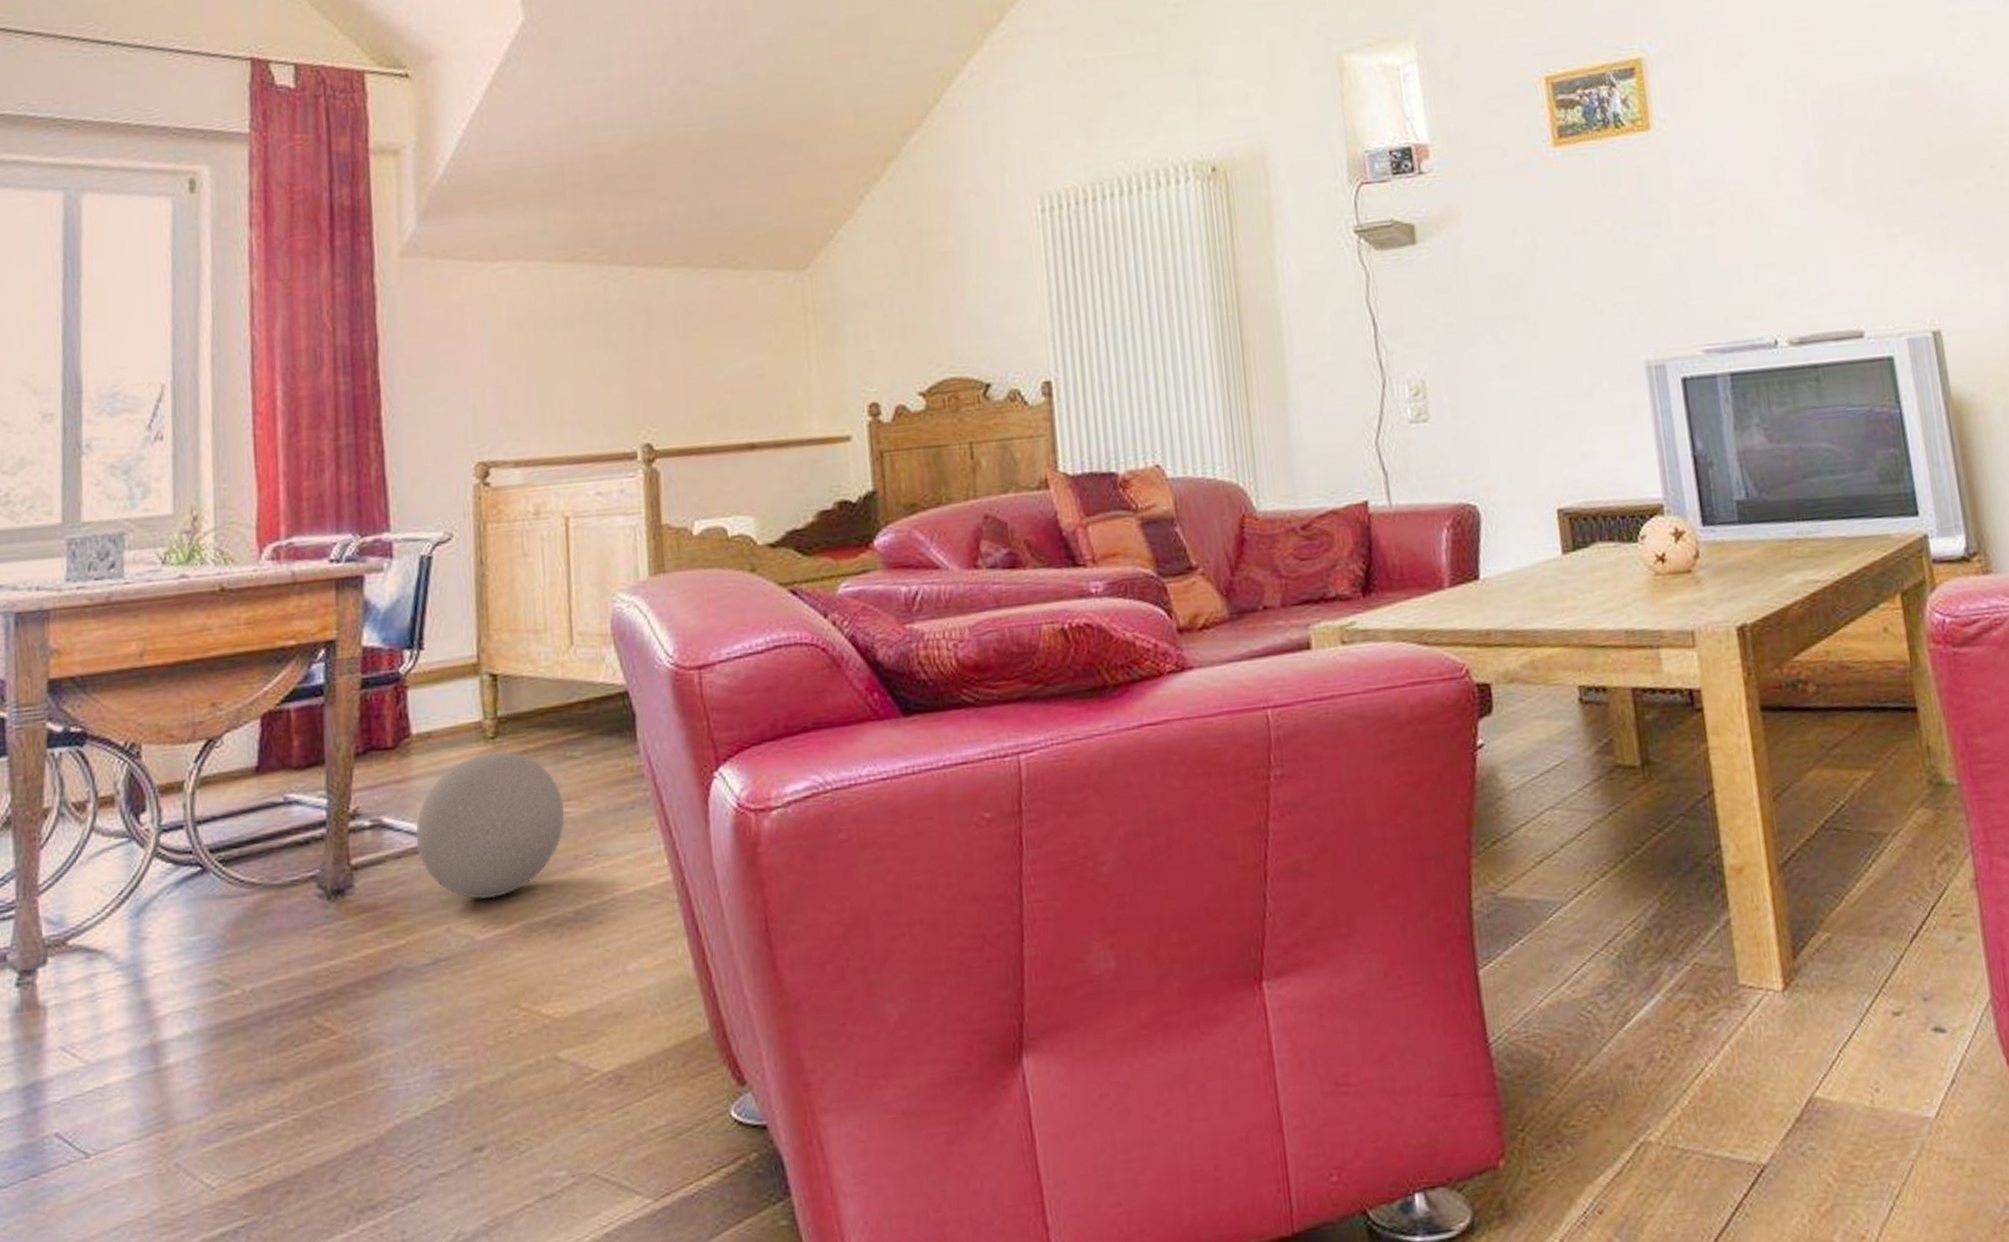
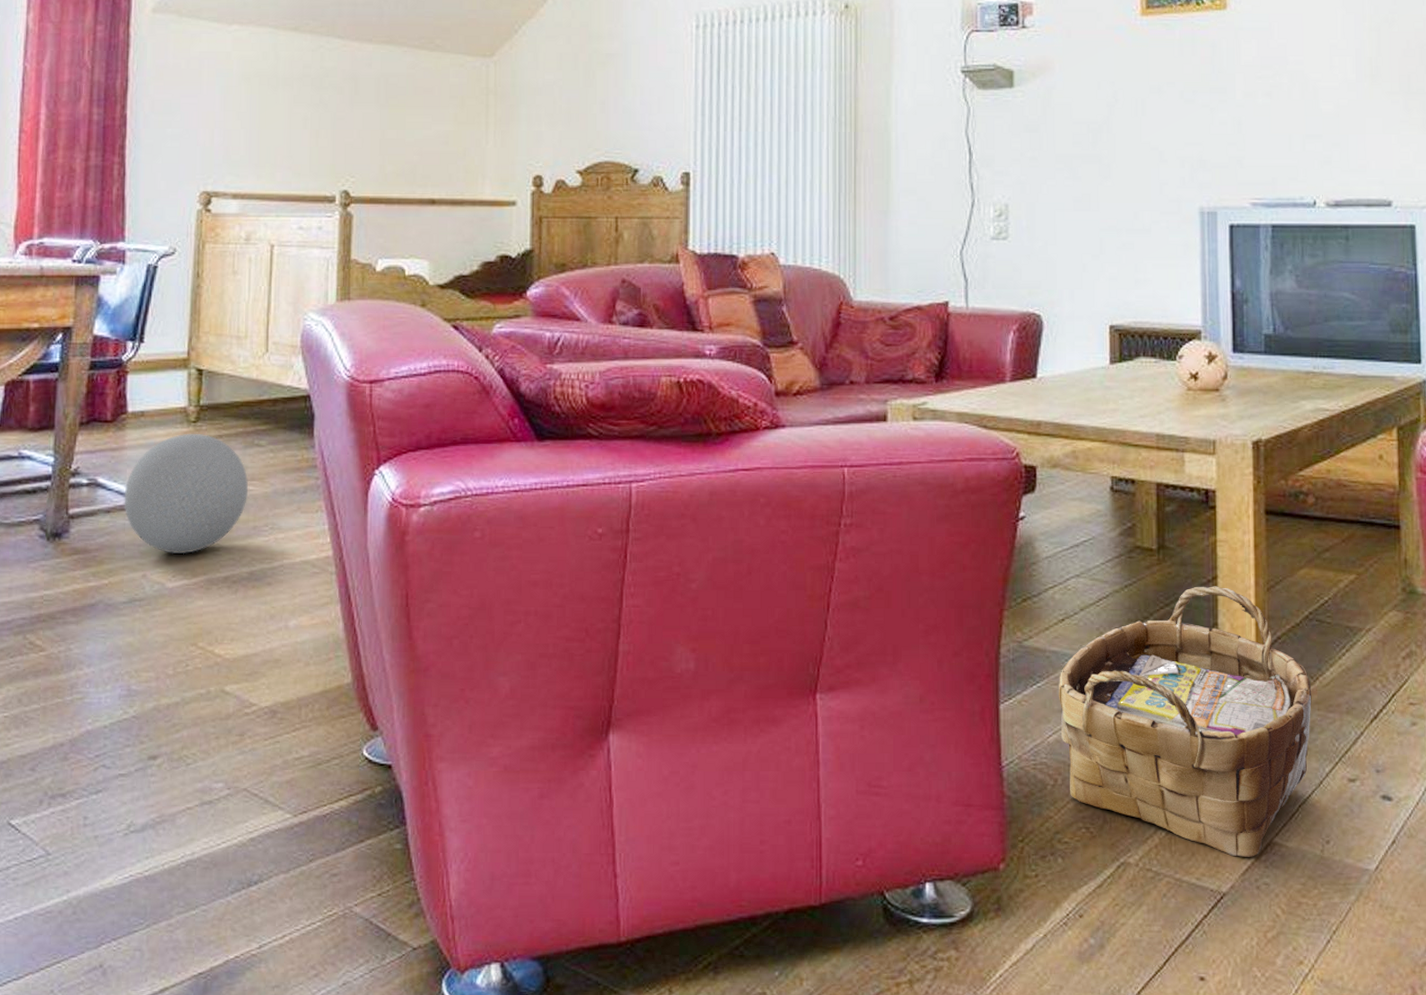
woven basket: none [1544,801,1844,1121] -> present [1058,586,1312,857]

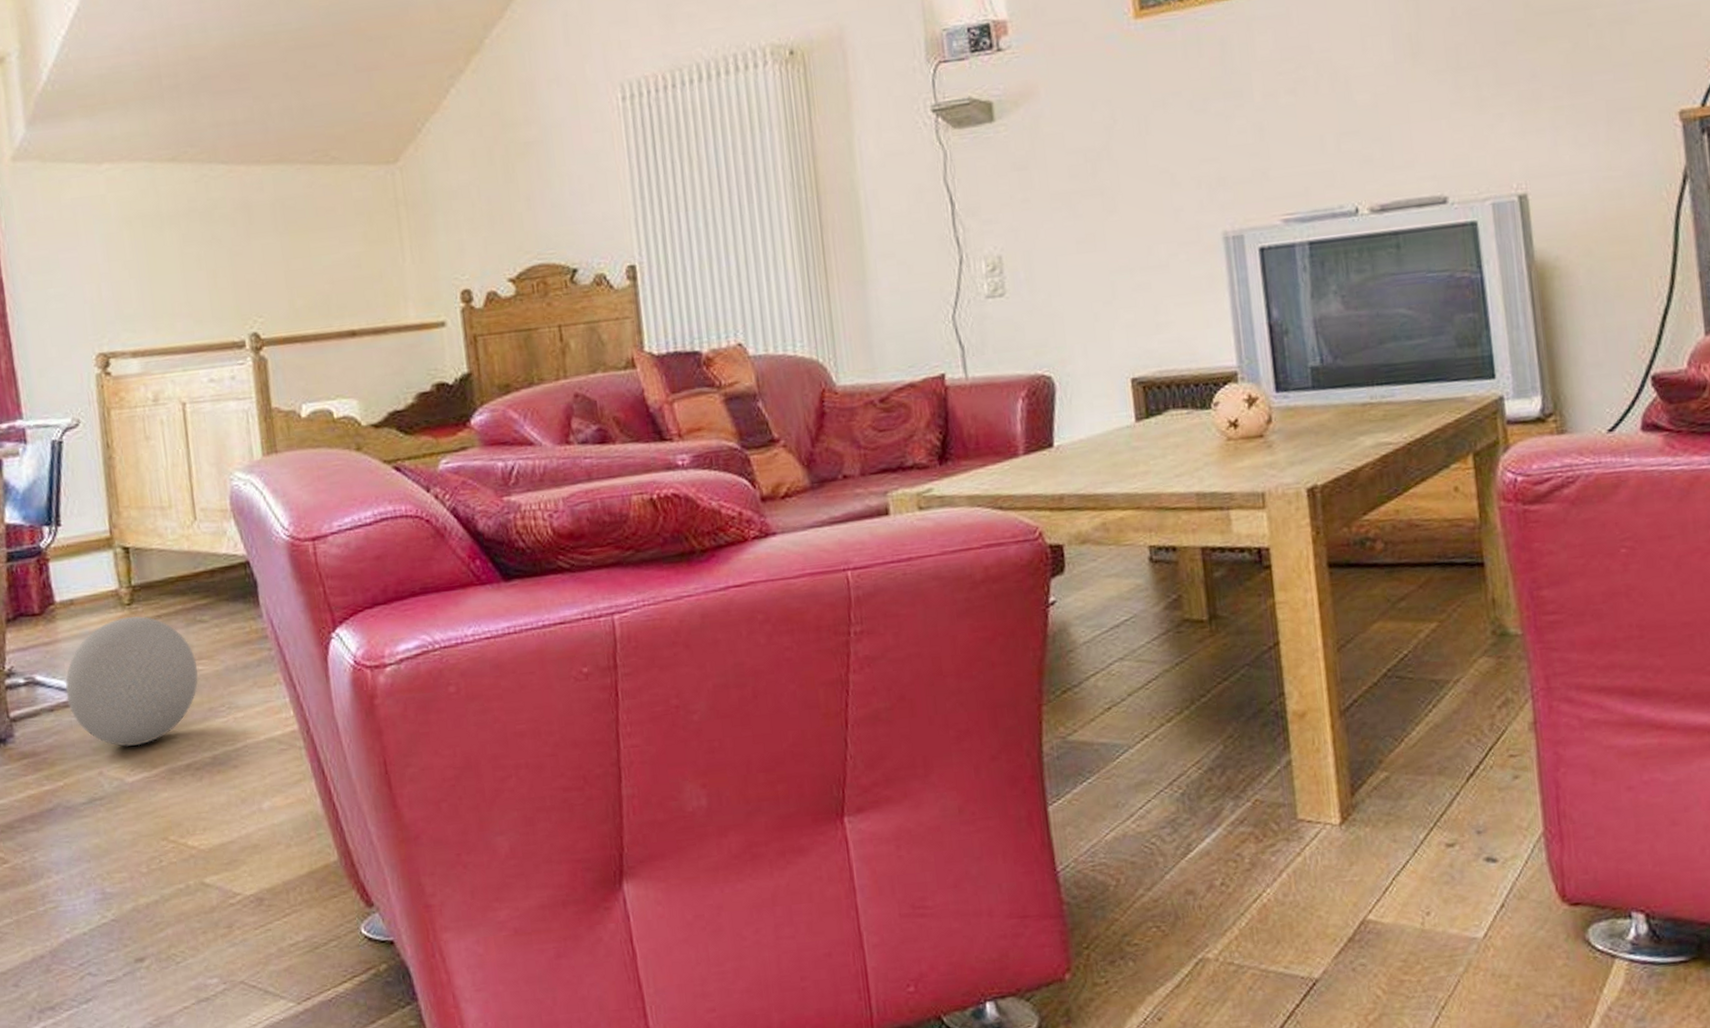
woven basket: present [1058,586,1312,857] -> none [1111,652,1399,940]

